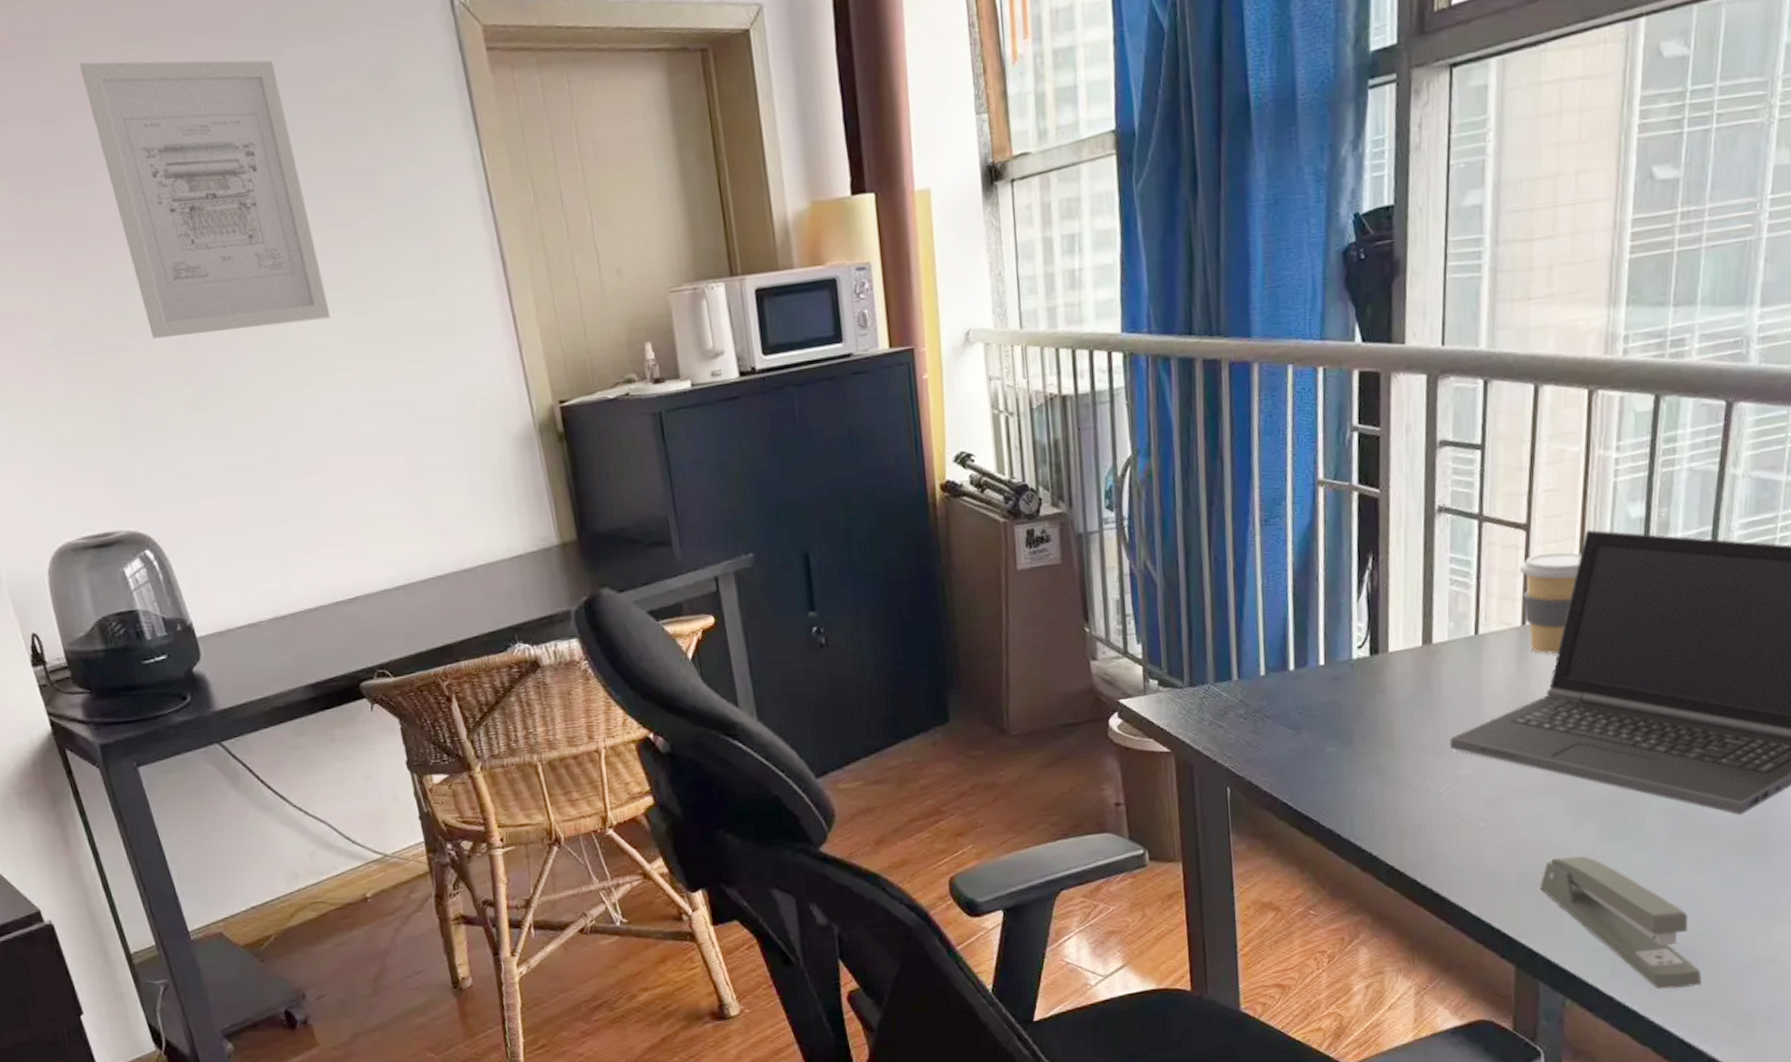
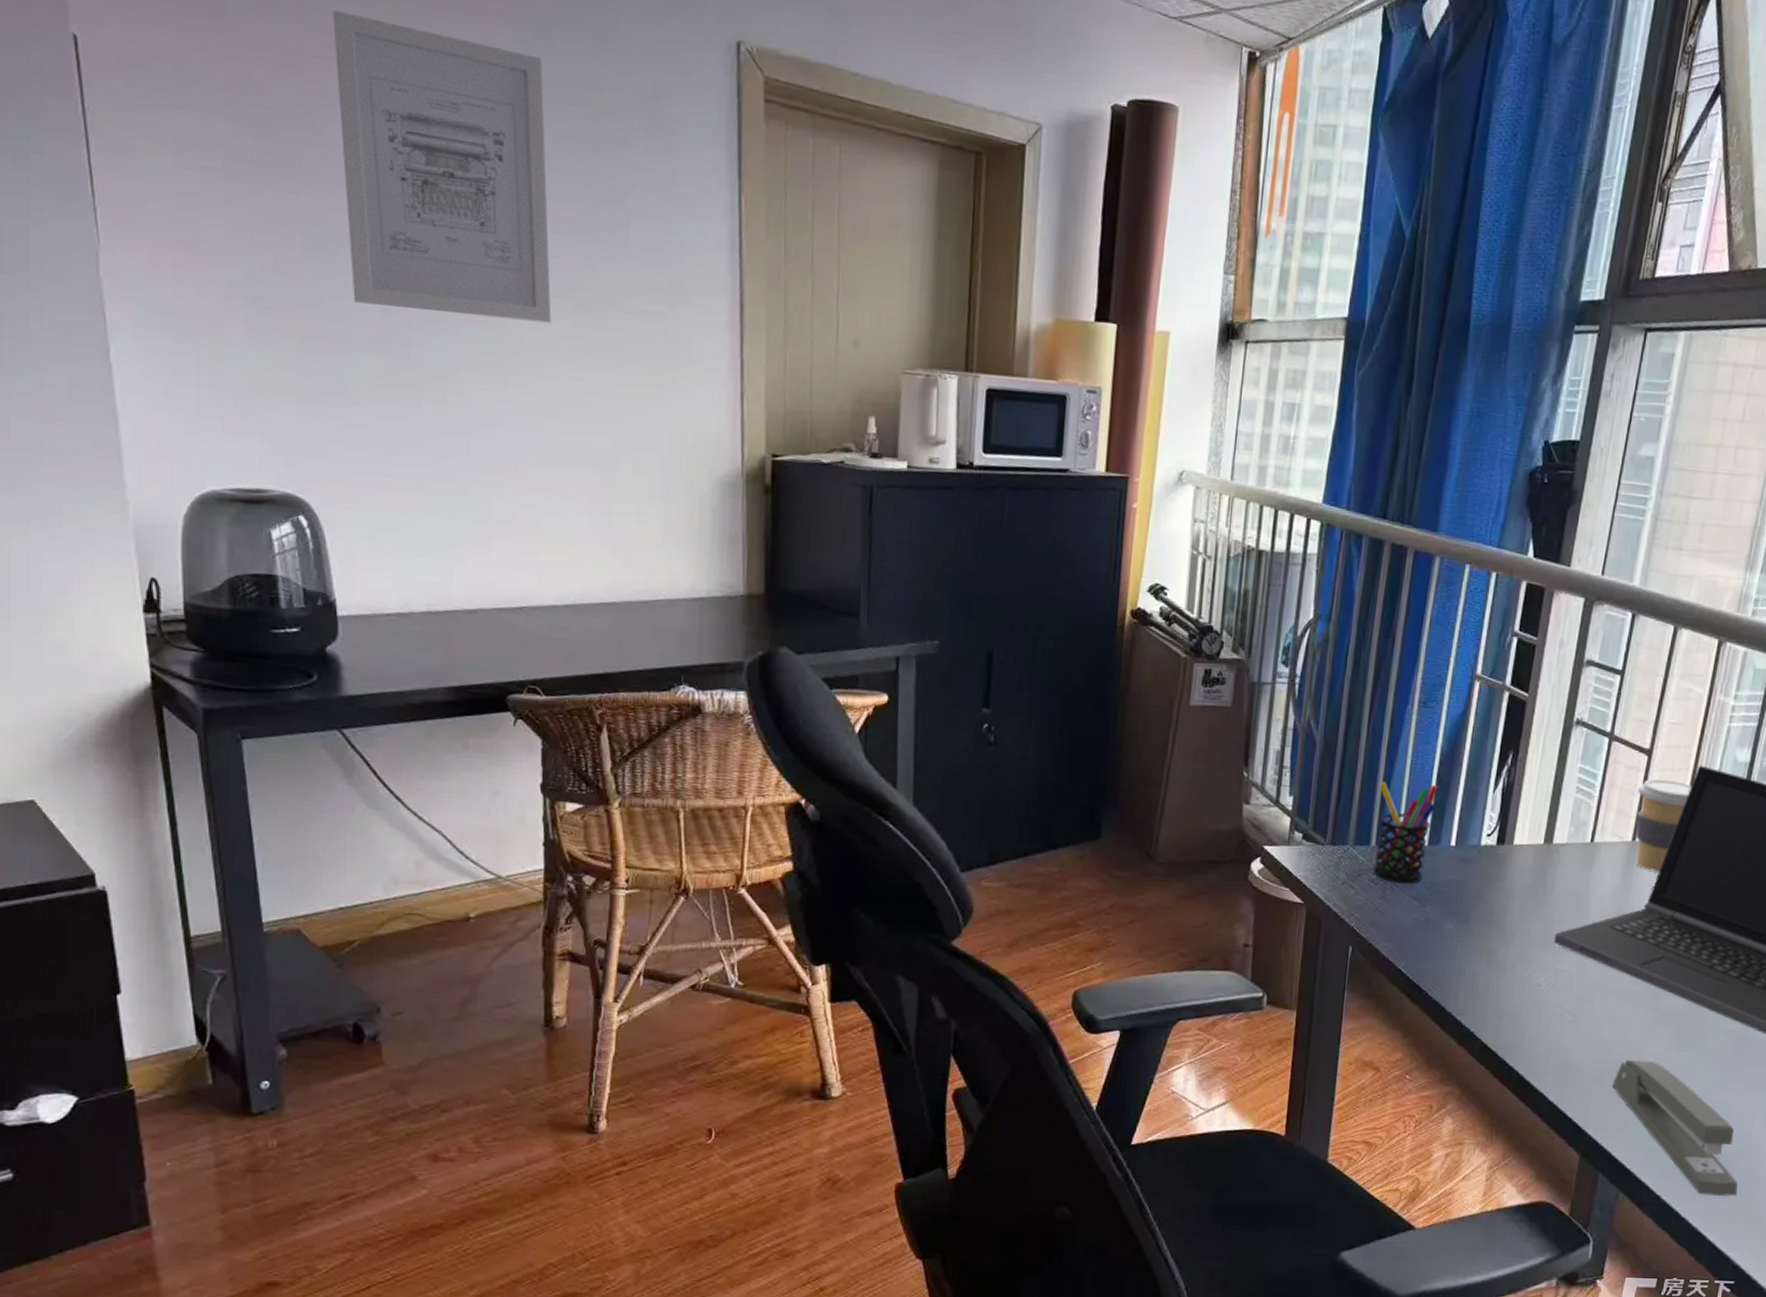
pen holder: none [1231,604,1297,715] -> present [1372,782,1438,884]

